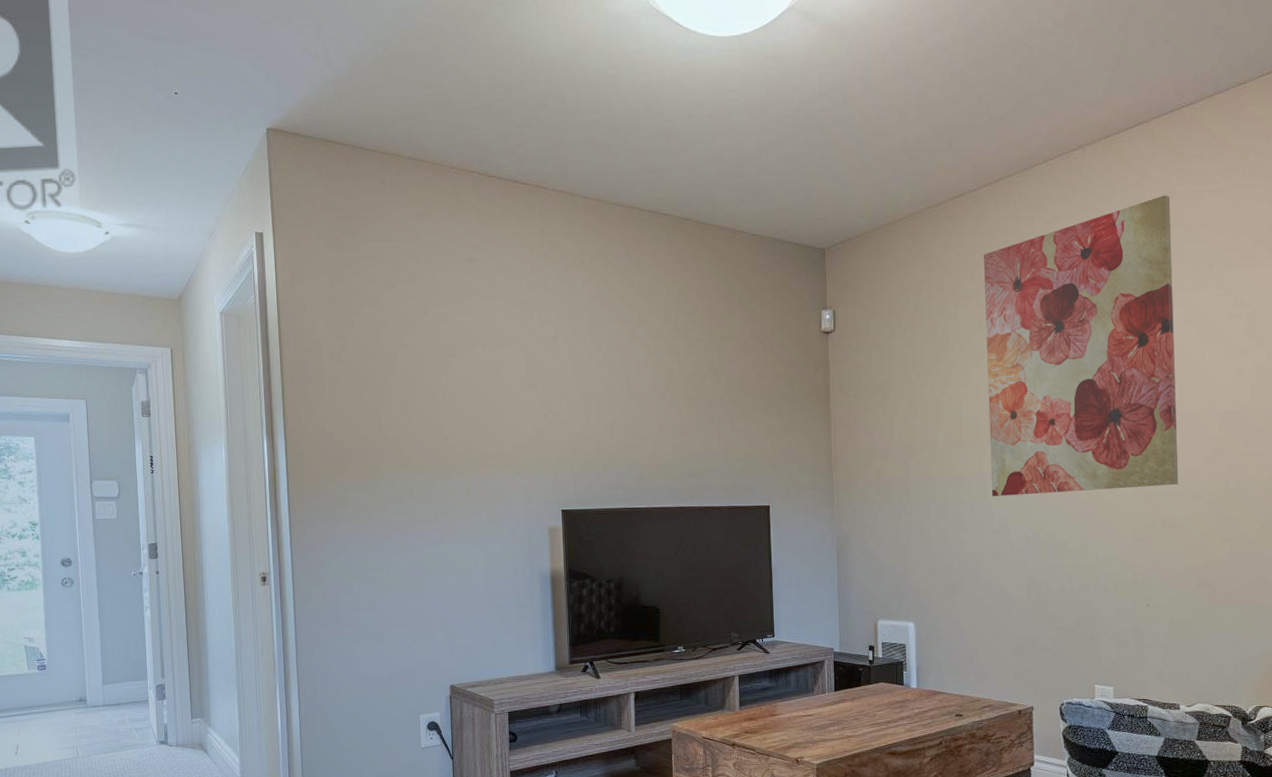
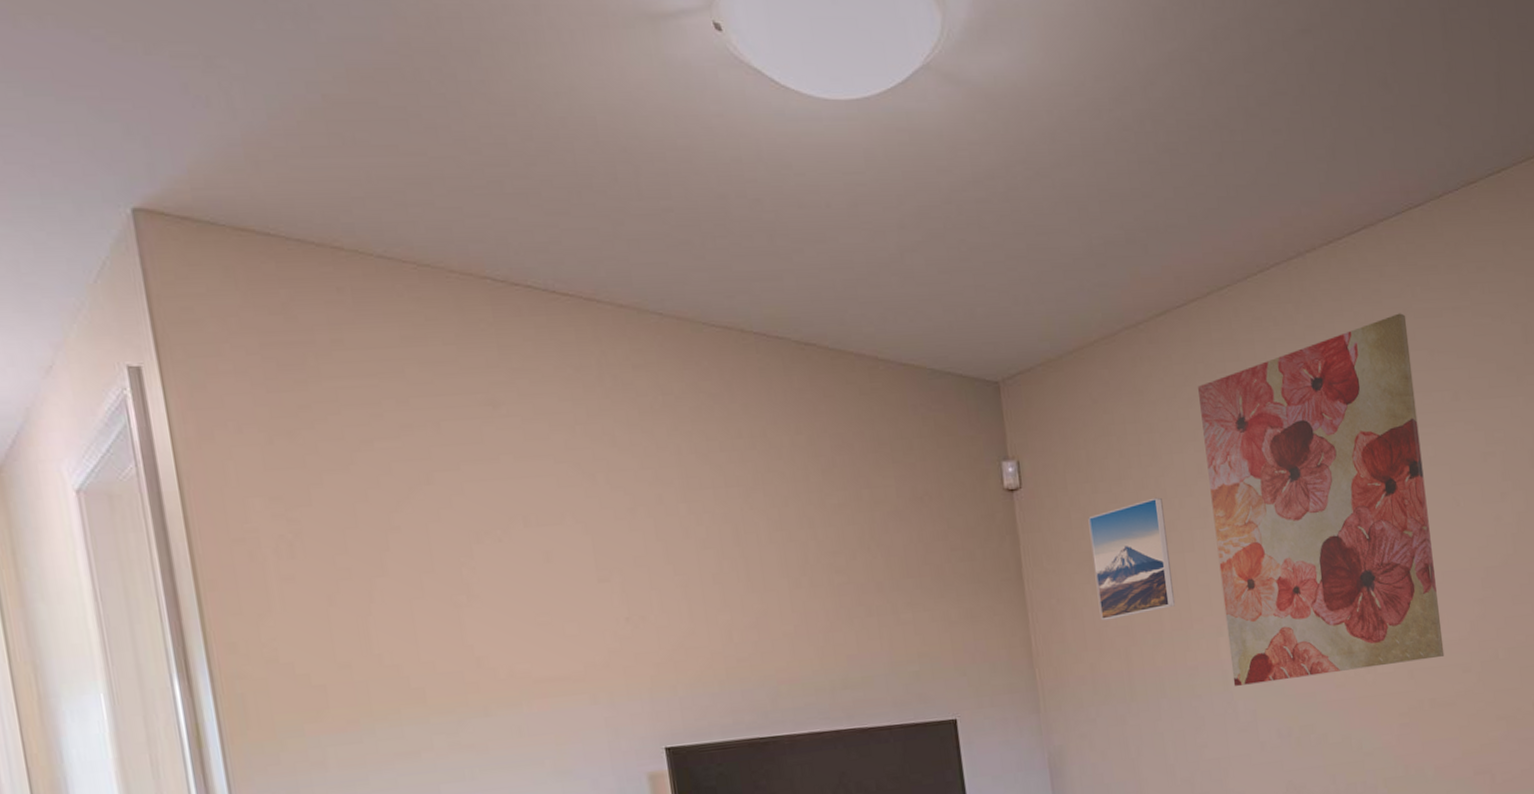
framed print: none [885,342,949,437] -> present [1088,497,1175,621]

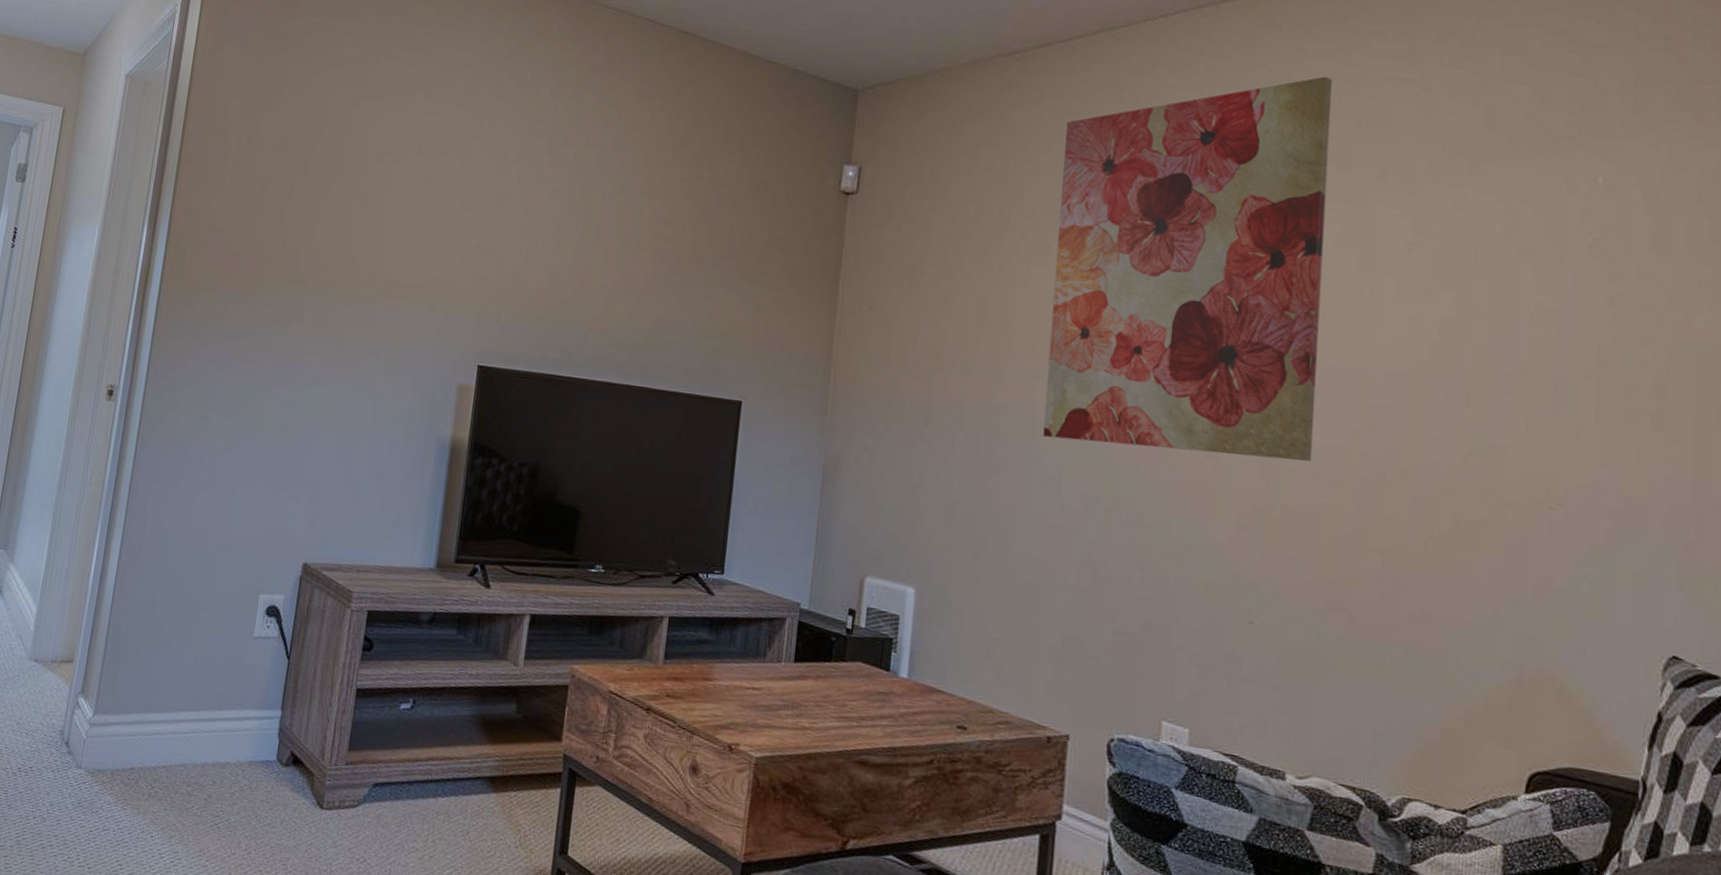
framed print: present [1088,497,1175,621] -> none [910,225,1003,339]

